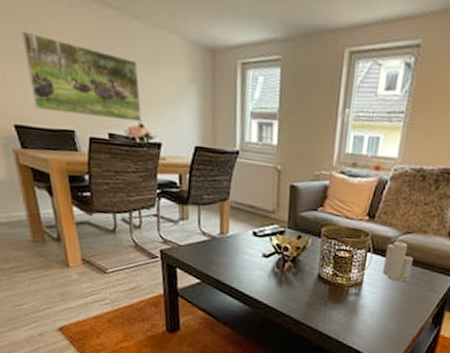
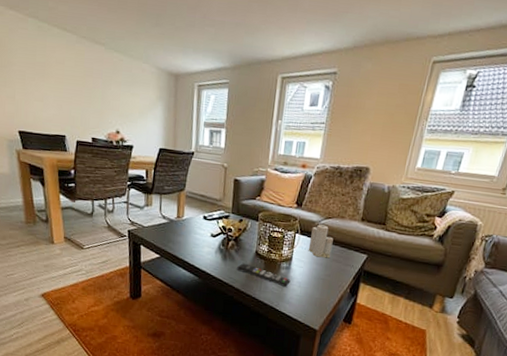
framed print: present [22,31,141,122] -> none [30,61,119,130]
remote control: none [295,289,361,317] -> present [237,263,291,287]

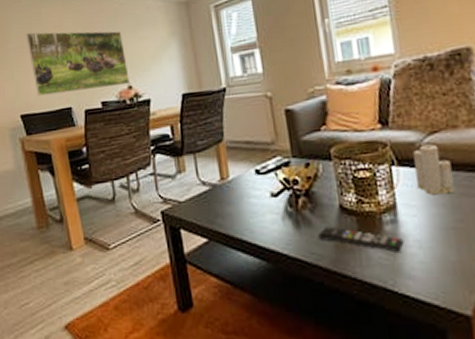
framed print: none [30,61,119,130] -> present [26,31,130,96]

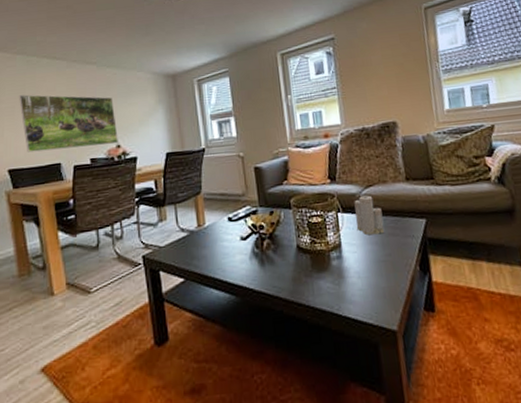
remote control: present [318,226,404,252] -> none [279,263,347,282]

